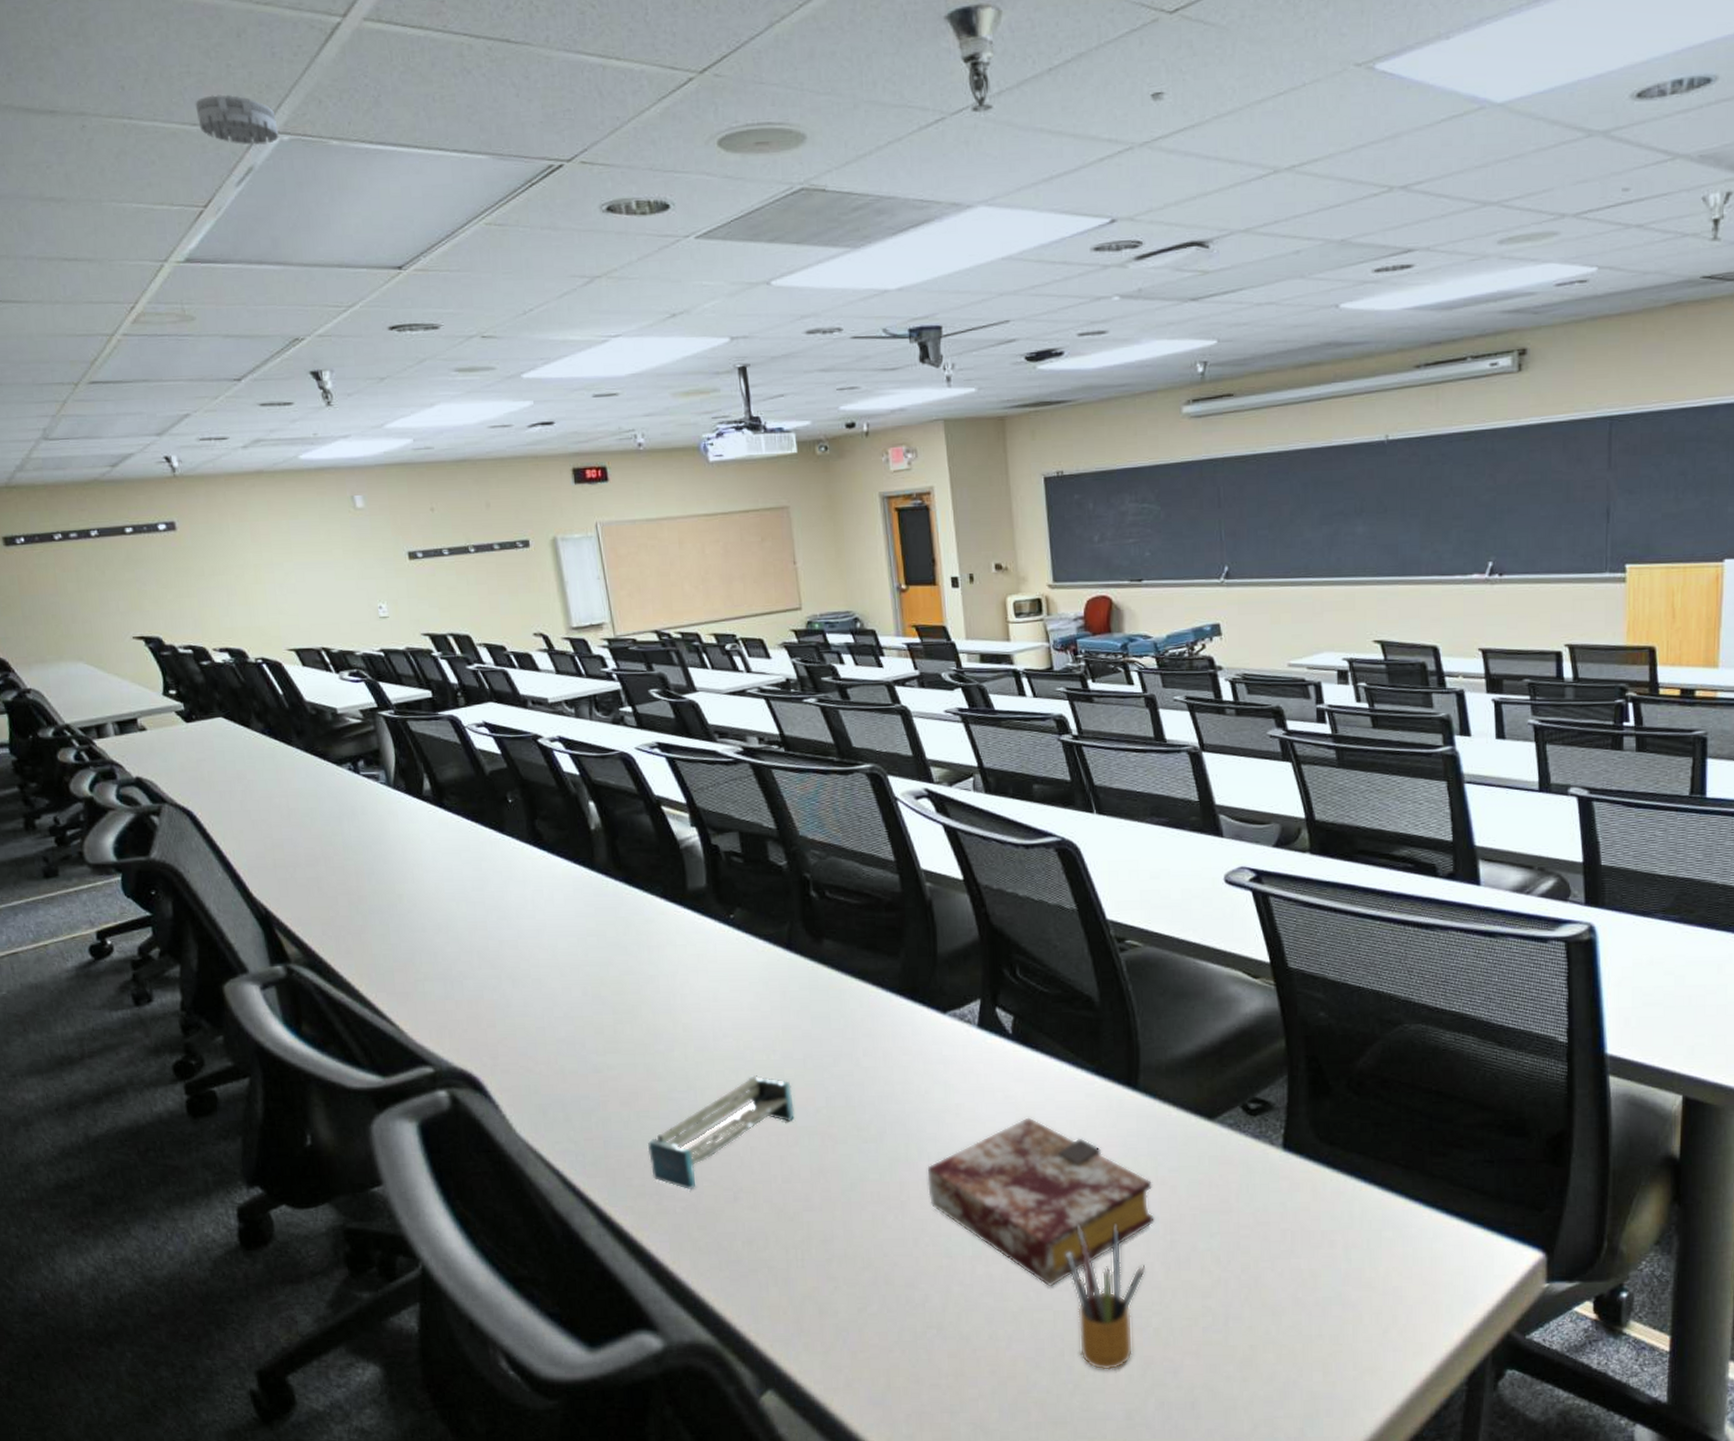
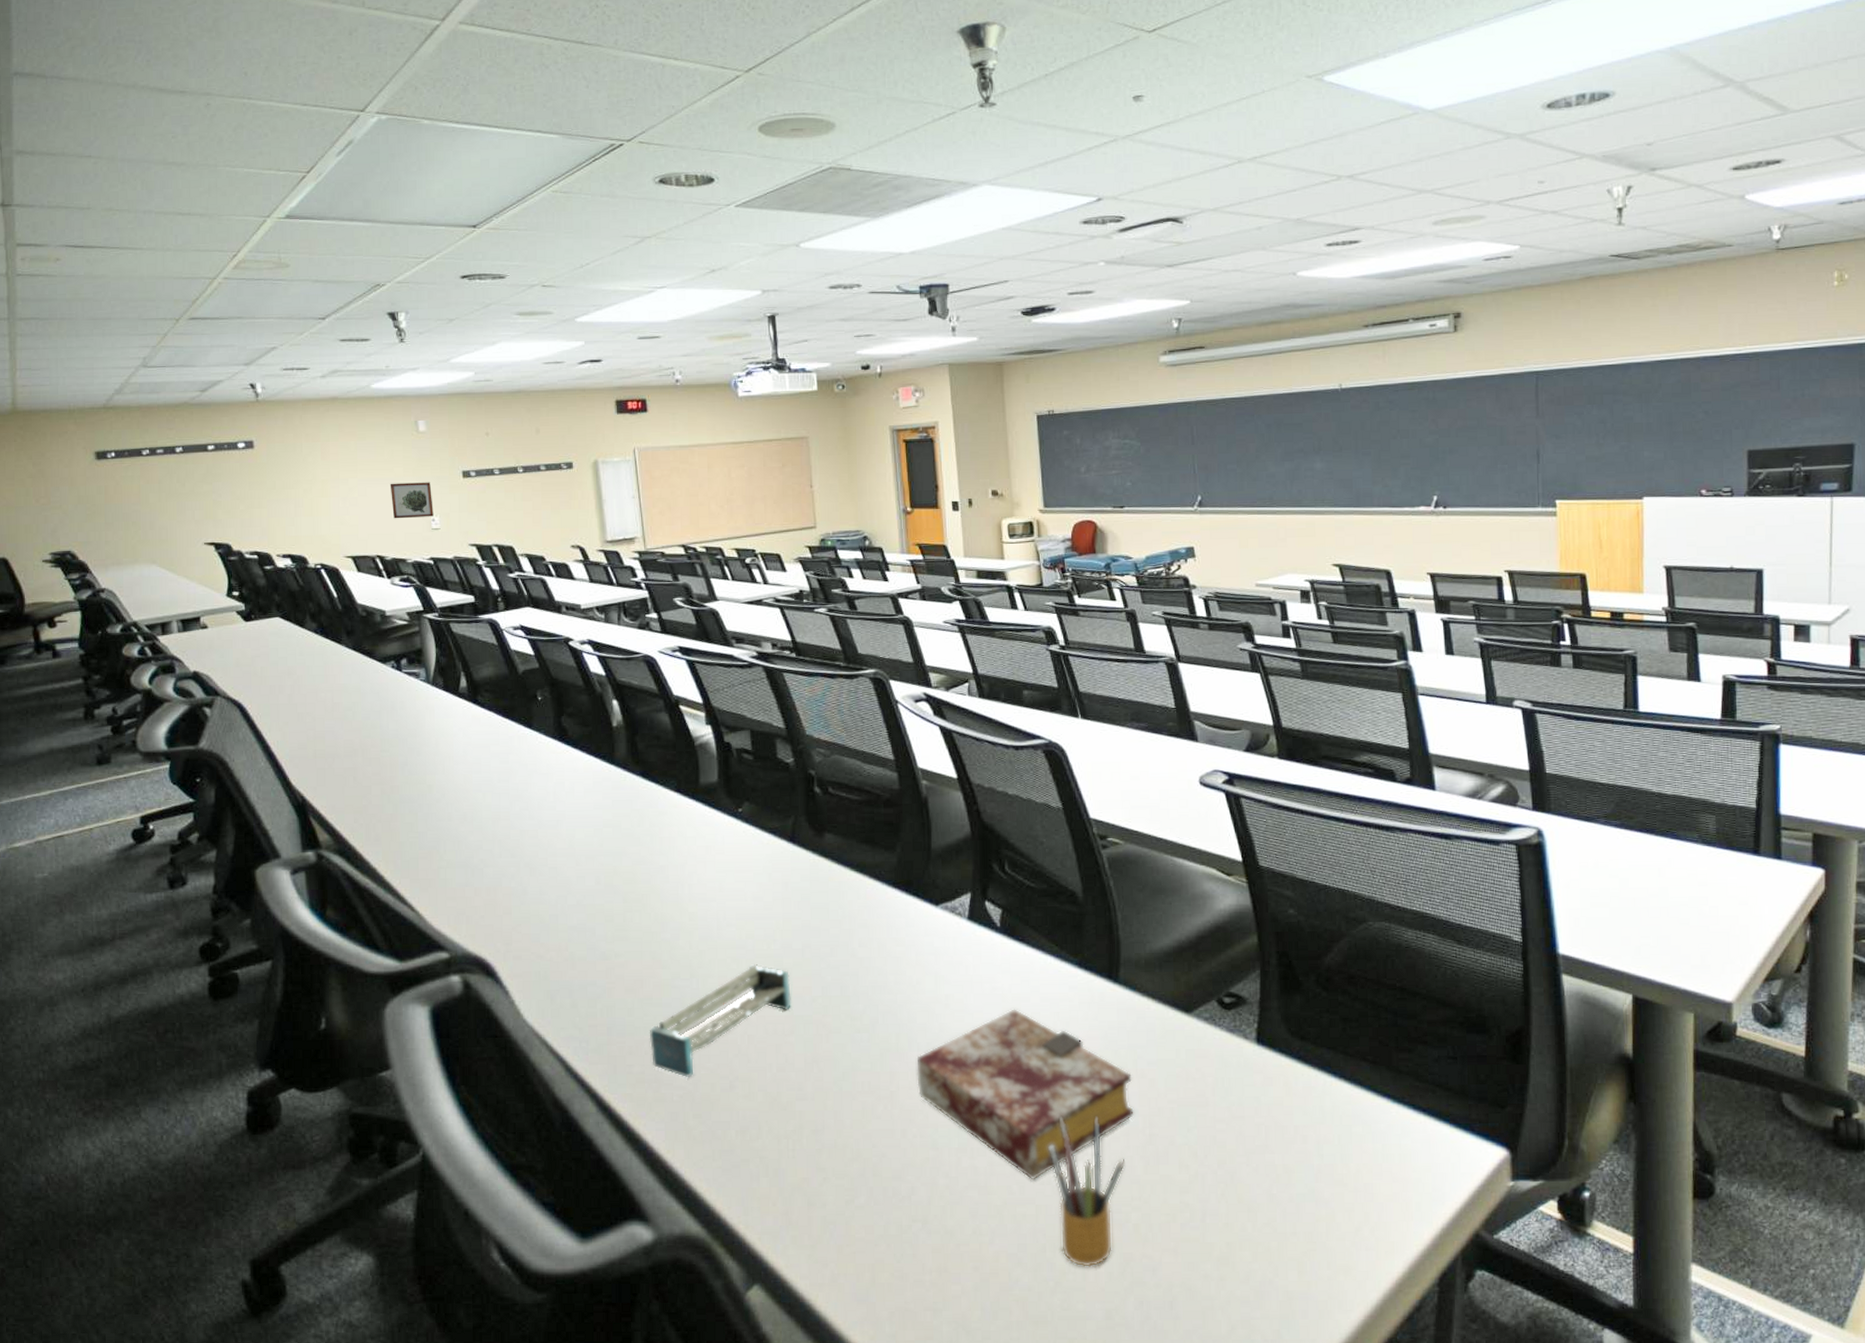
smoke detector: present [195,94,279,145] -> none [307,81,378,123]
wall art: none [329,565,380,607] -> present [390,482,434,519]

